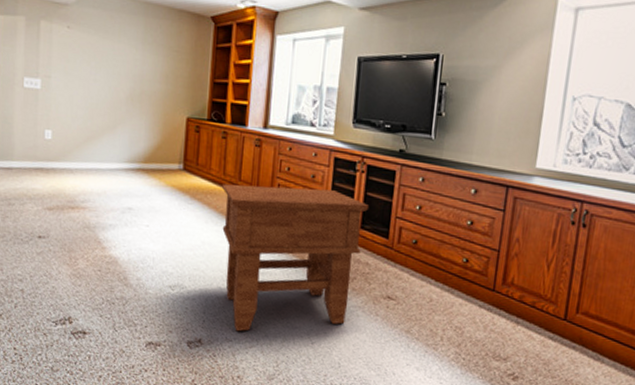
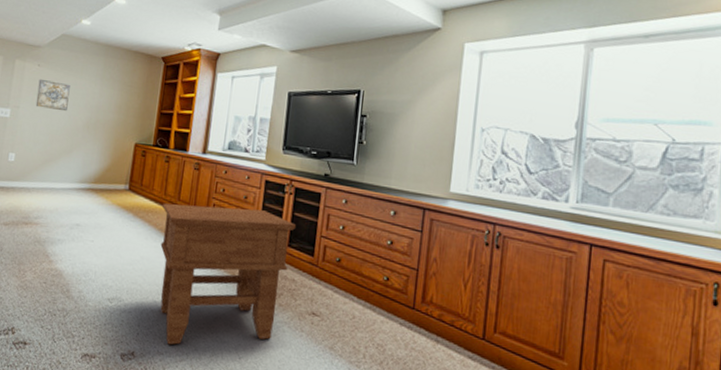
wall art: none [69,43,107,82] -> present [35,78,70,112]

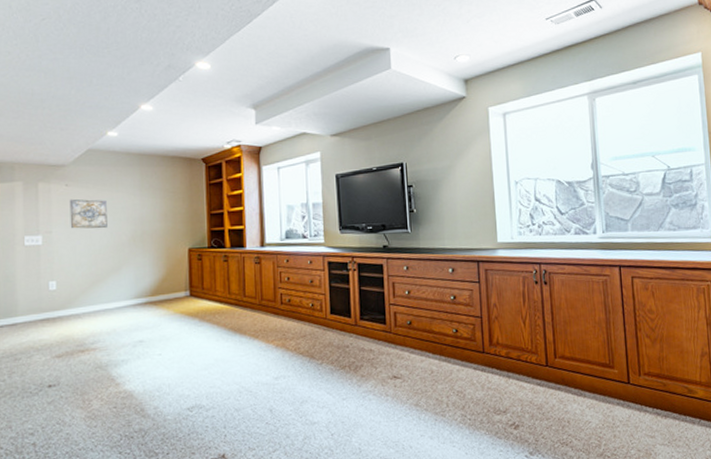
side table: present [160,203,297,345] -> none [229,290,365,439]

